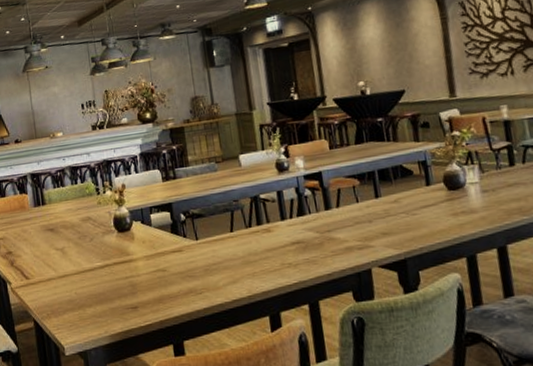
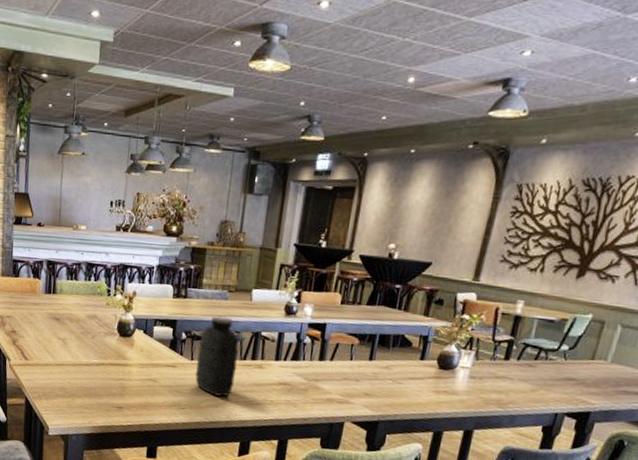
water jug: none [200,188,247,272] -> present [195,316,239,397]

